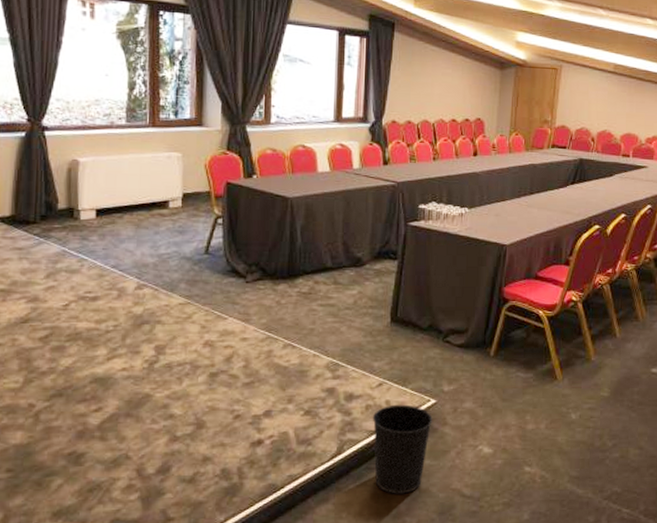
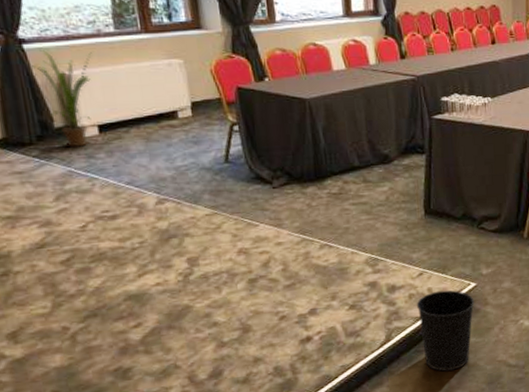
house plant: none [49,136,103,229] -> present [32,49,92,148]

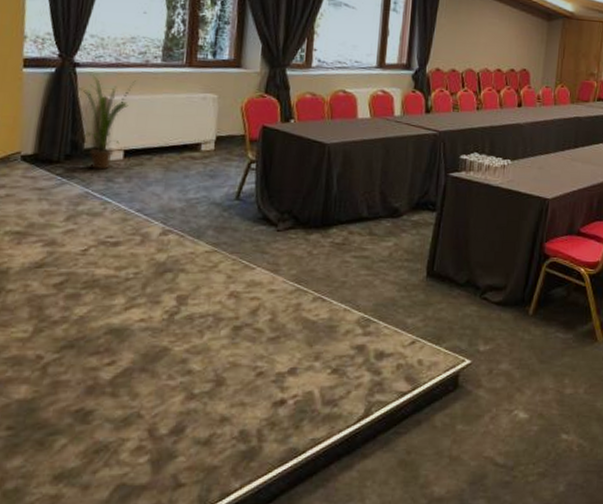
wastebasket: present [417,290,475,371] -> none [403,364,467,461]

